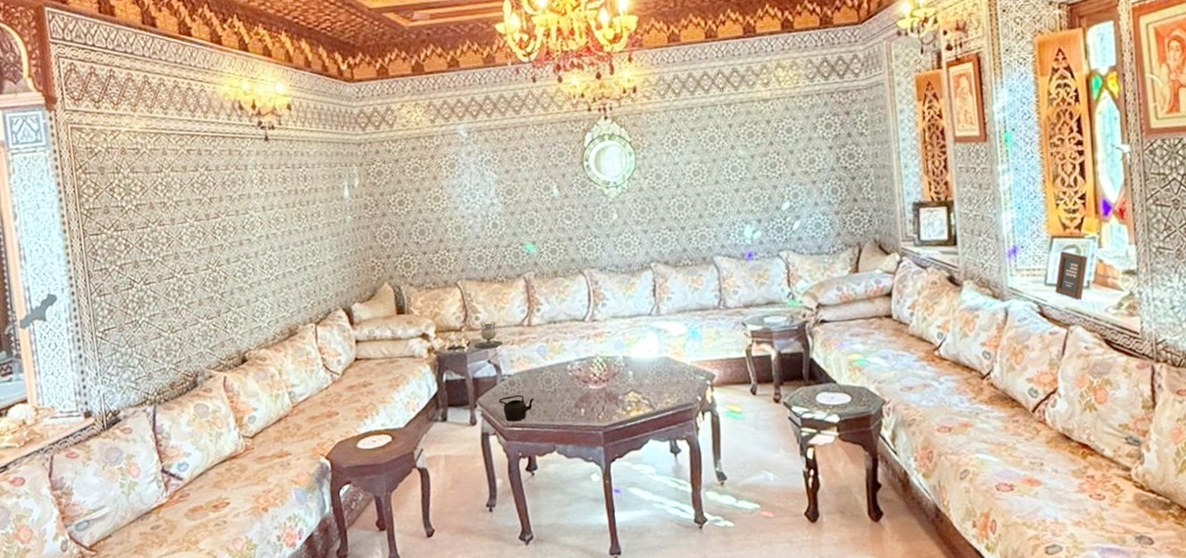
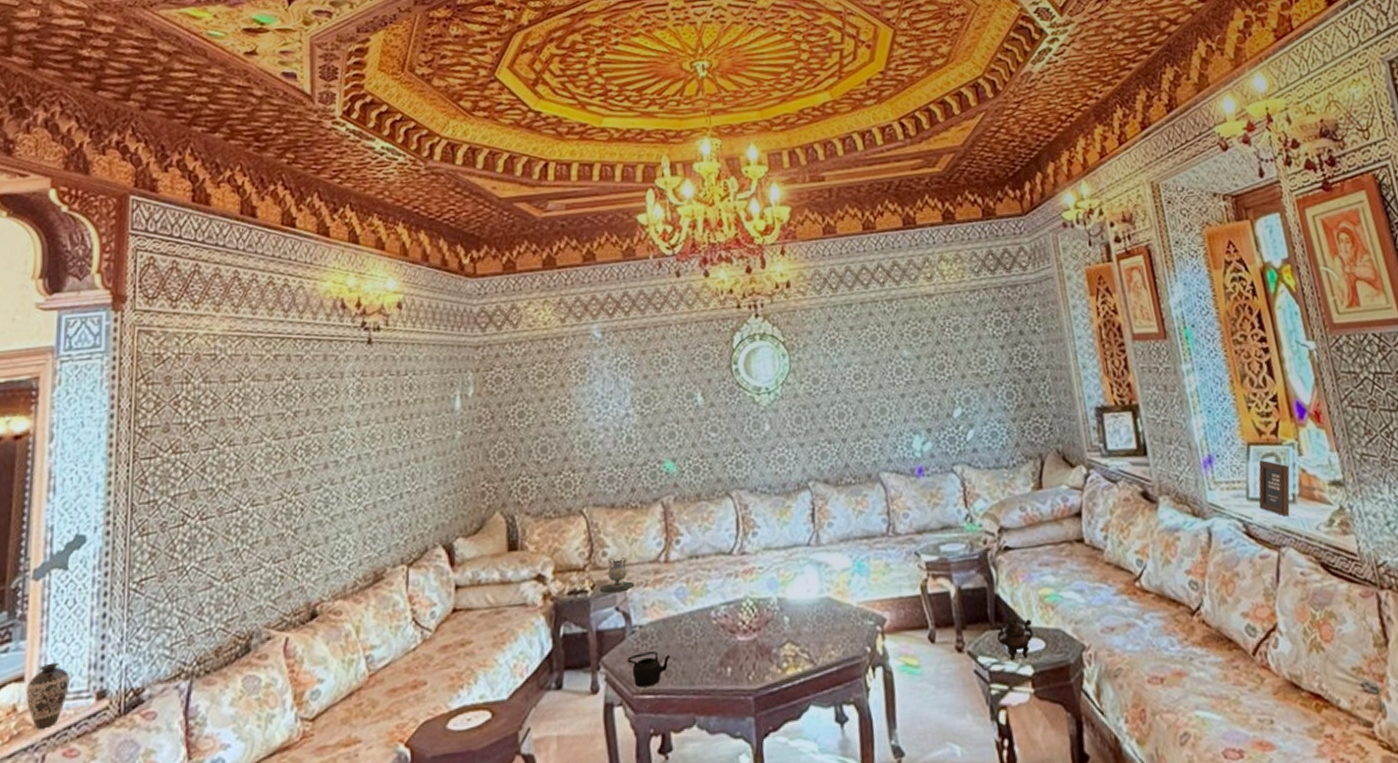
decorative vase: none [30,390,63,437] -> present [25,662,71,729]
incense burner: none [808,372,841,411] -> present [995,612,1033,661]

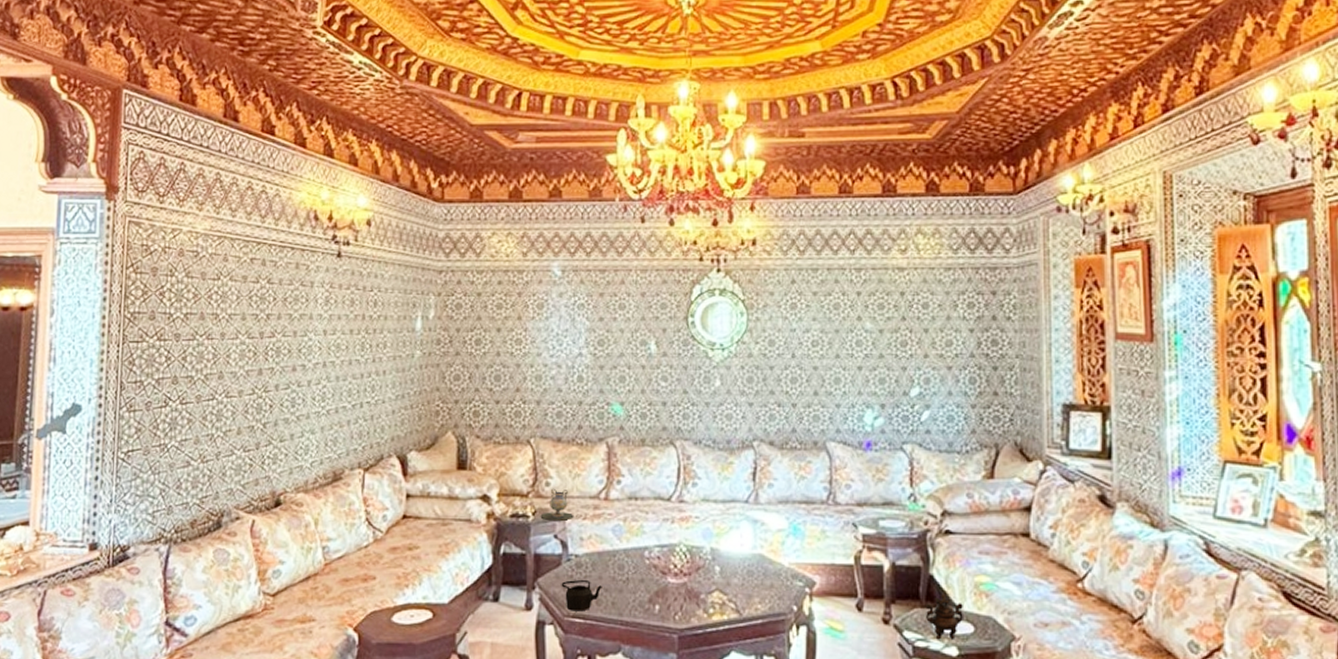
decorative vase: present [25,662,71,729] -> none [30,513,68,568]
picture frame: present [1258,460,1290,517] -> none [1225,480,1267,540]

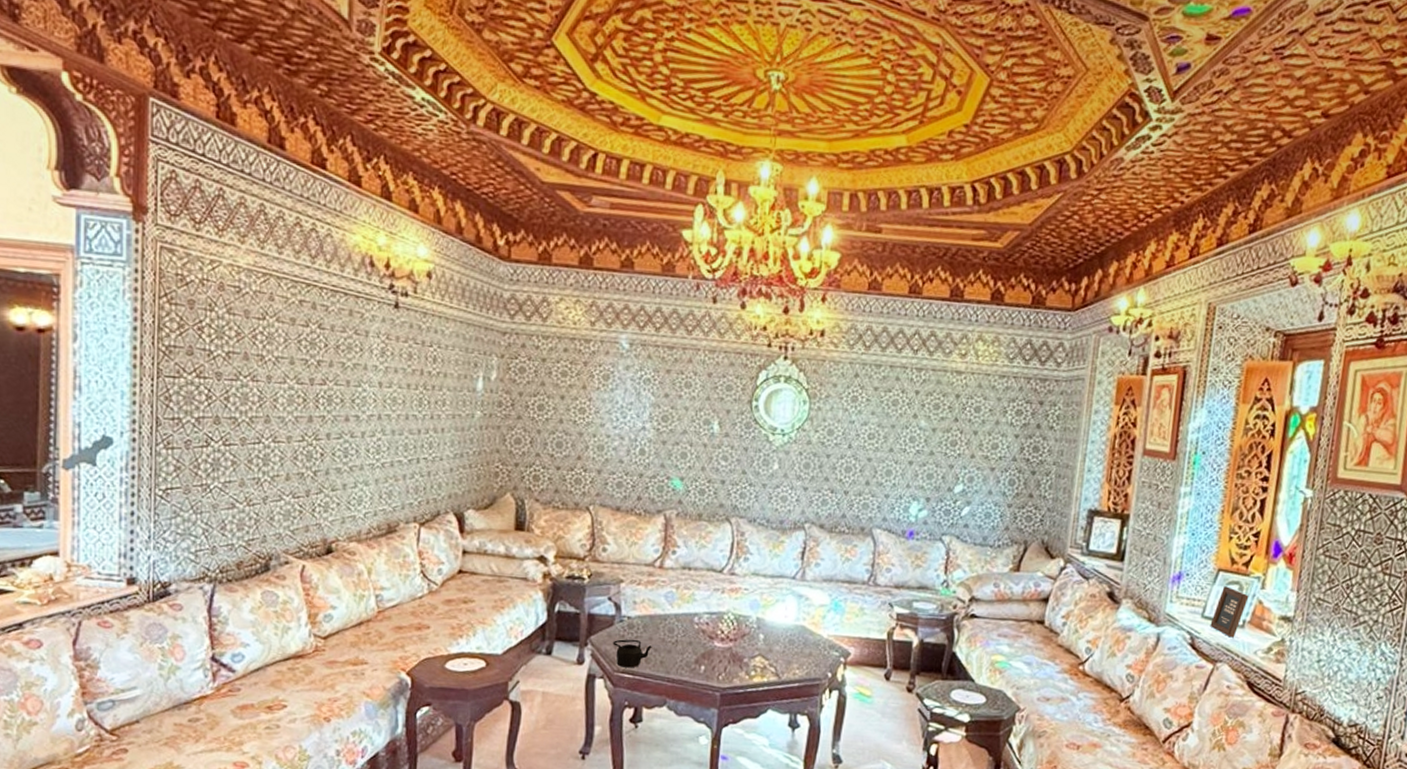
decorative vase: present [540,488,574,522] -> none [595,554,629,586]
incense burner: present [925,593,963,640] -> none [945,668,979,708]
picture frame: none [1225,480,1267,540] -> present [1210,586,1249,638]

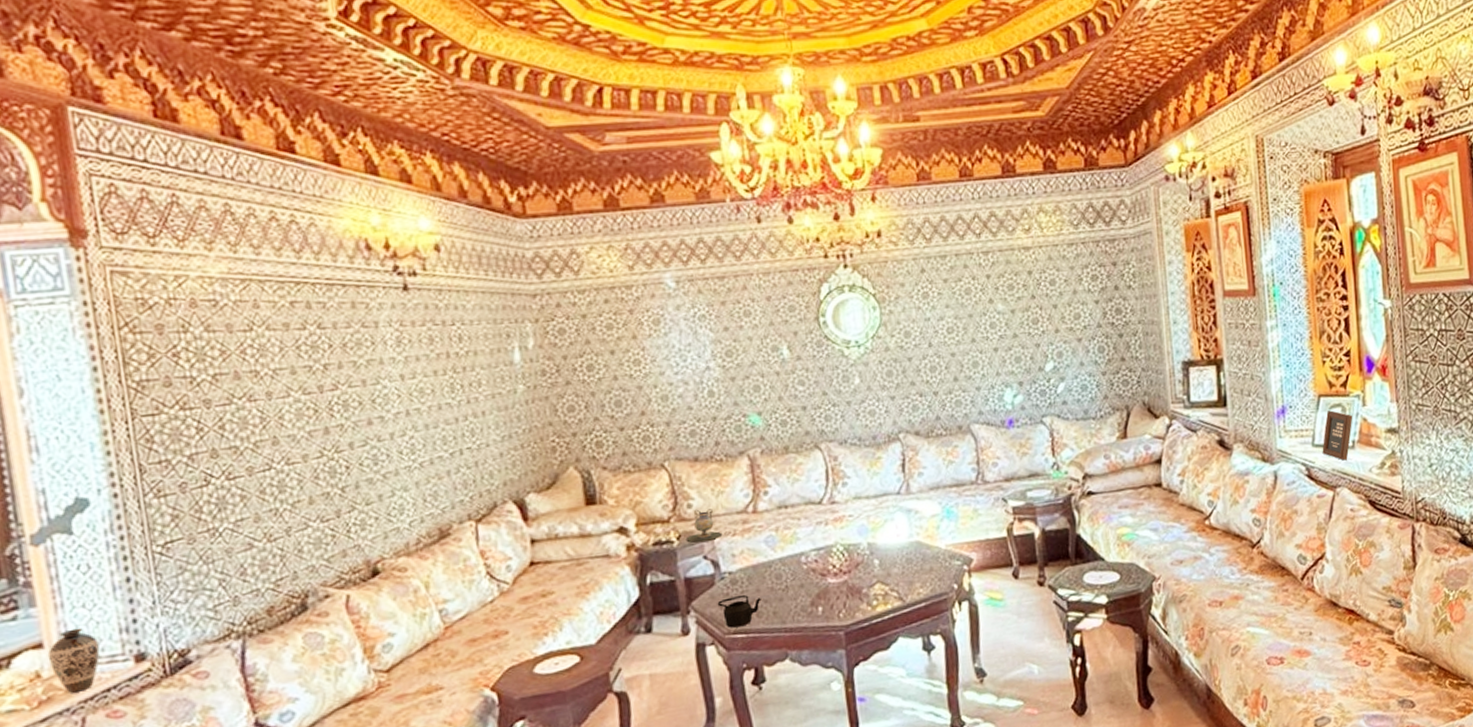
decorative vase: none [61,545,103,599] -> present [47,627,101,693]
decorative vase: none [595,554,629,586] -> present [685,509,723,544]

